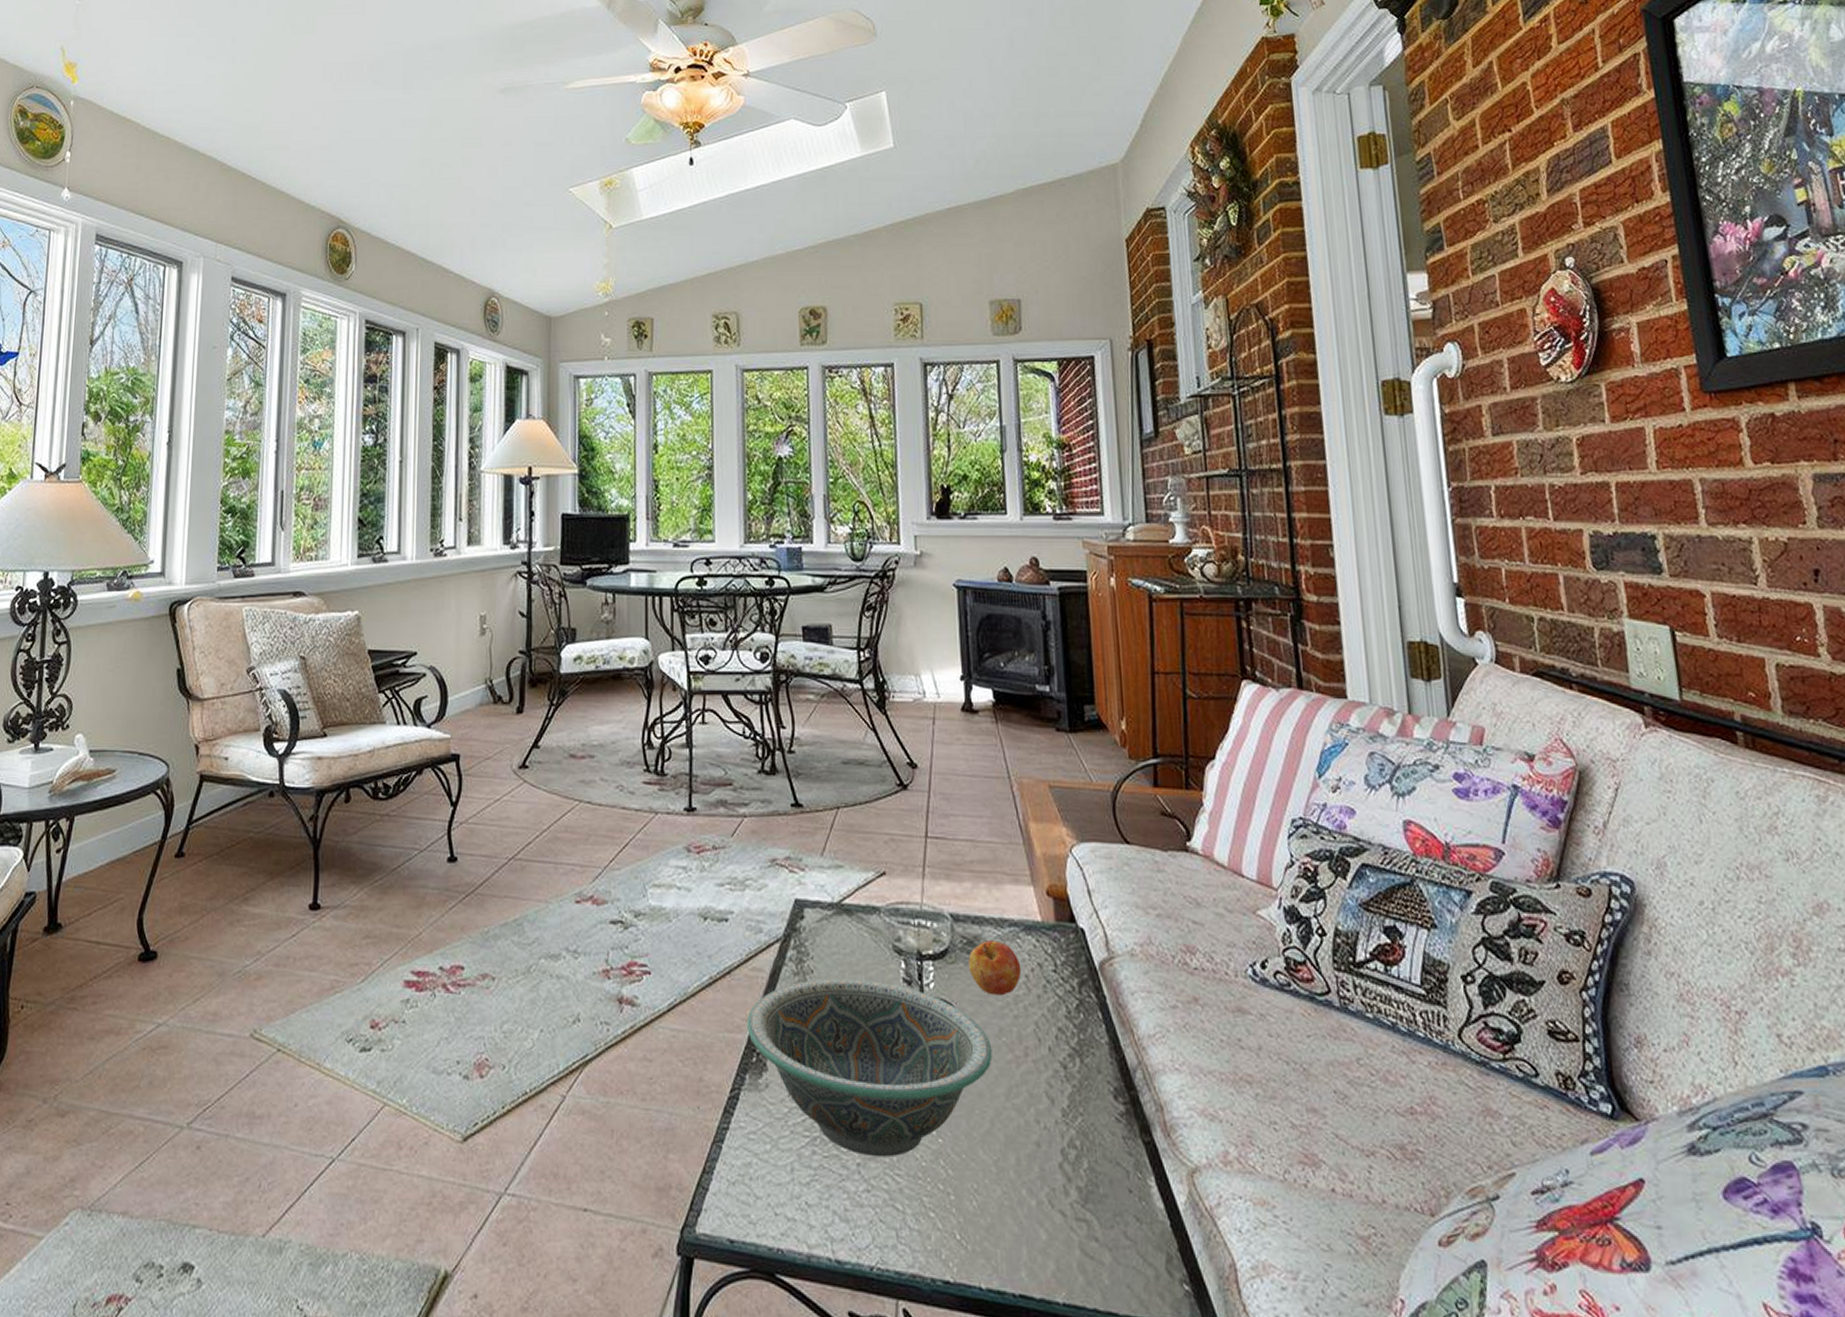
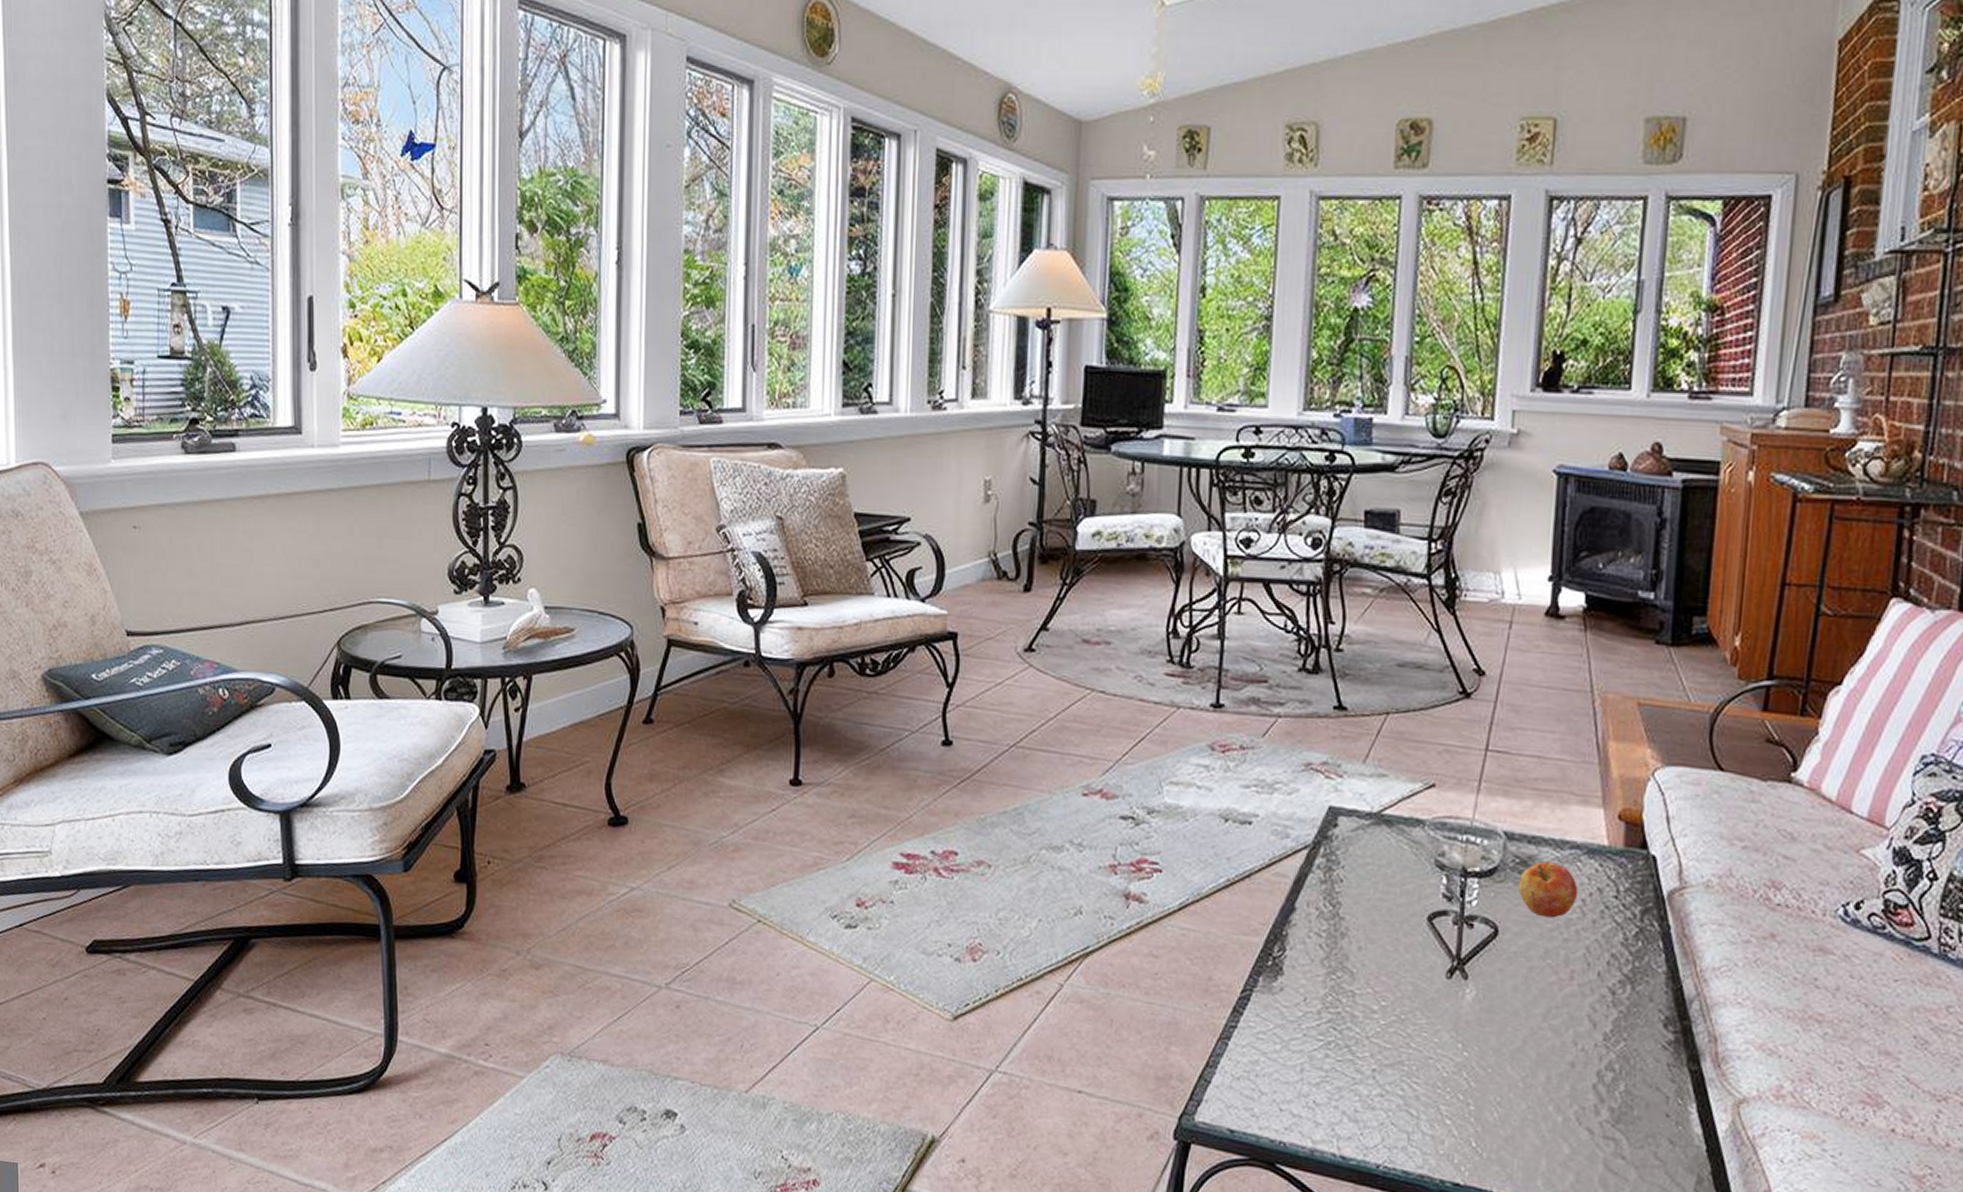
decorative bowl: present [747,978,993,1157] -> none [1264,888,1534,1066]

